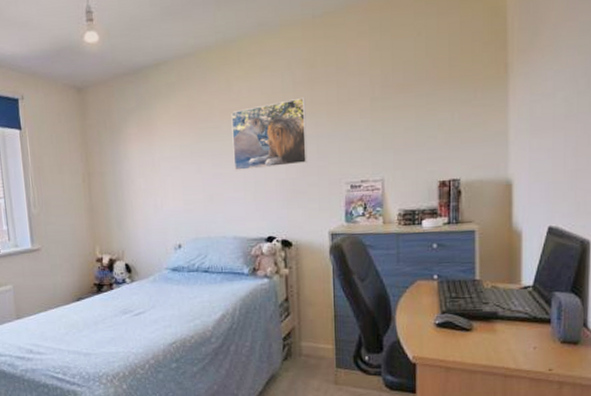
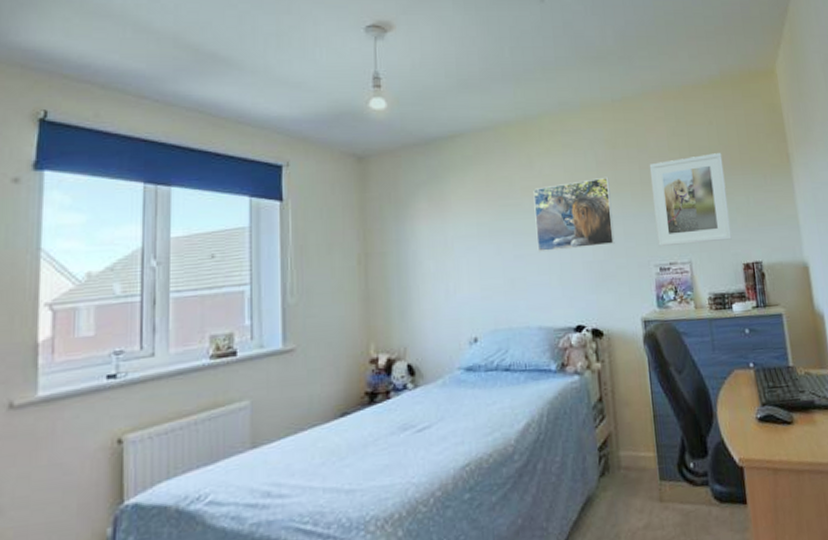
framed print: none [347,66,429,166] -> present [649,153,732,247]

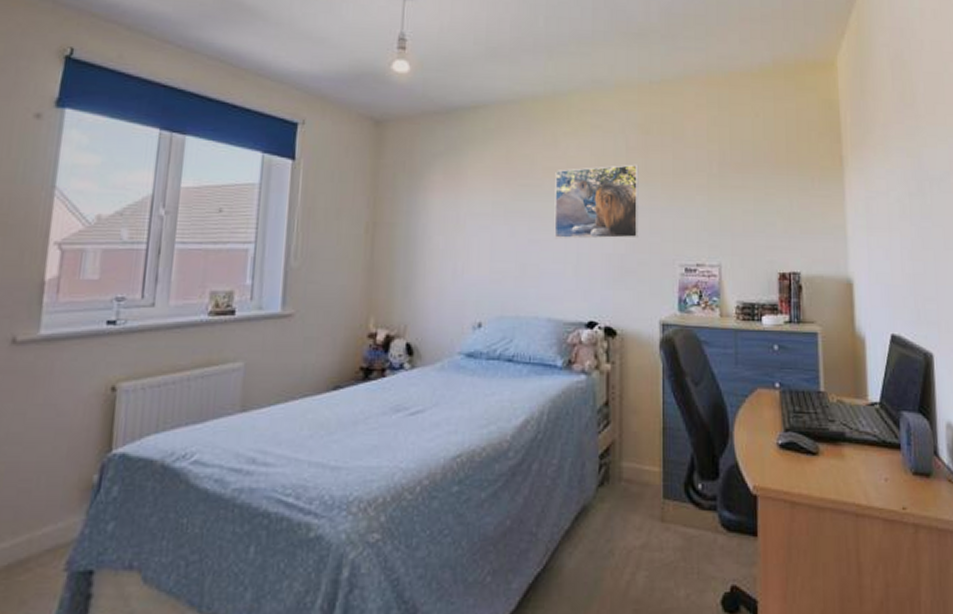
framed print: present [649,153,732,247] -> none [684,148,769,246]

